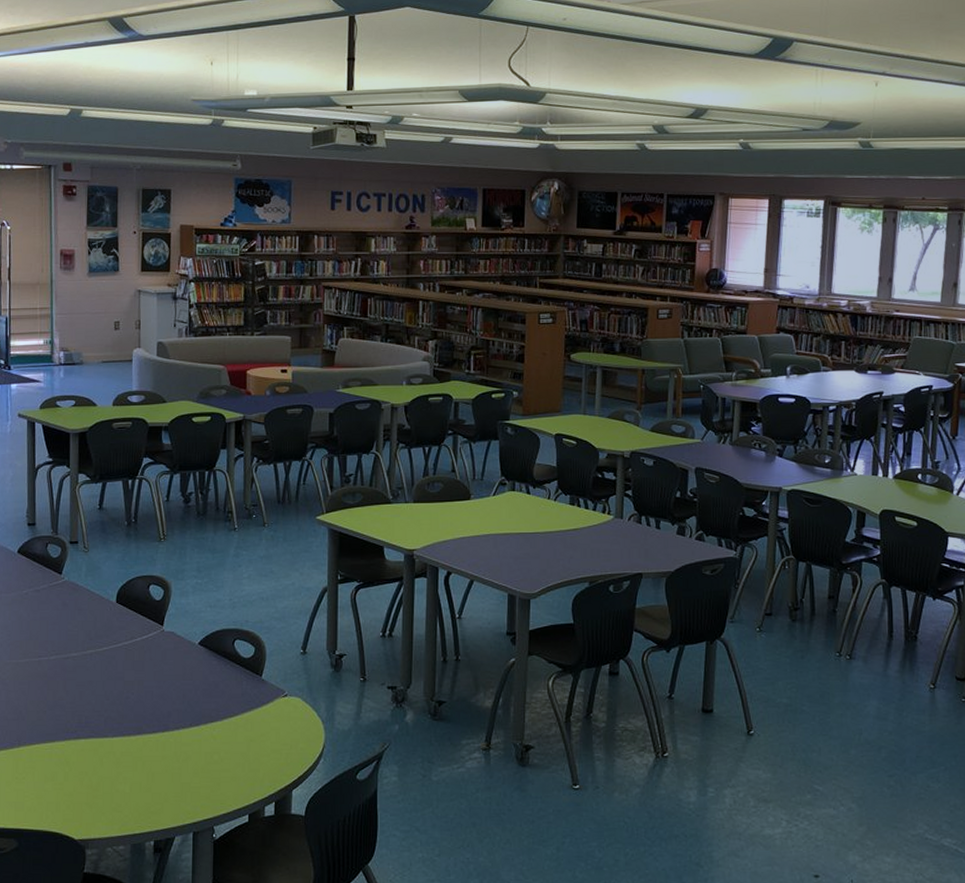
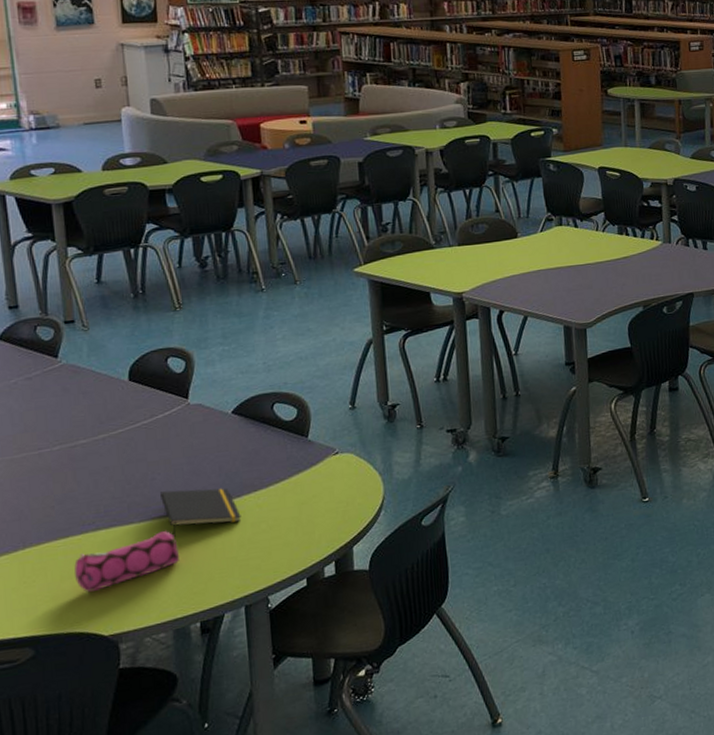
pencil case: none [56,749,143,797] -> present [74,531,180,593]
notepad: none [132,711,198,757] -> present [160,488,241,538]

